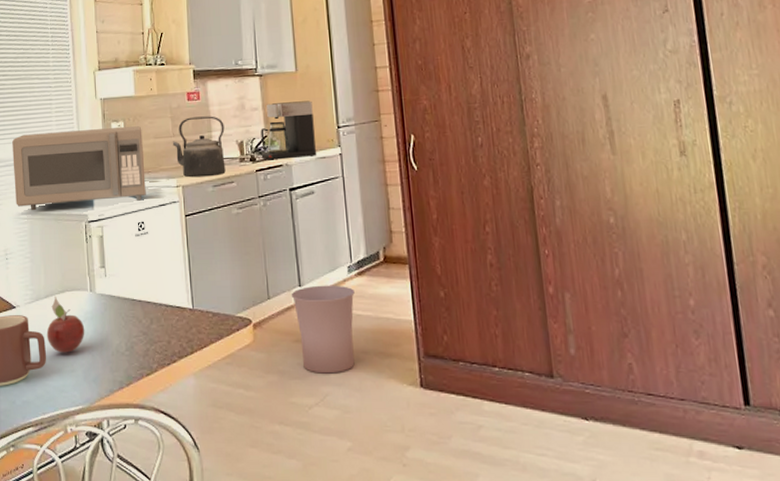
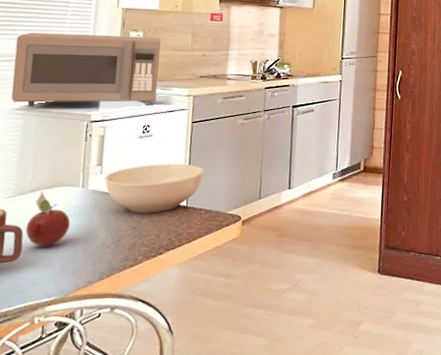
bowl: none [110,262,205,317] -> present [105,163,204,213]
kettle: present [172,116,226,178] -> none [189,35,242,90]
coffee maker: present [260,100,317,160] -> none [271,32,323,81]
waste bin: present [291,285,355,374] -> none [280,188,336,263]

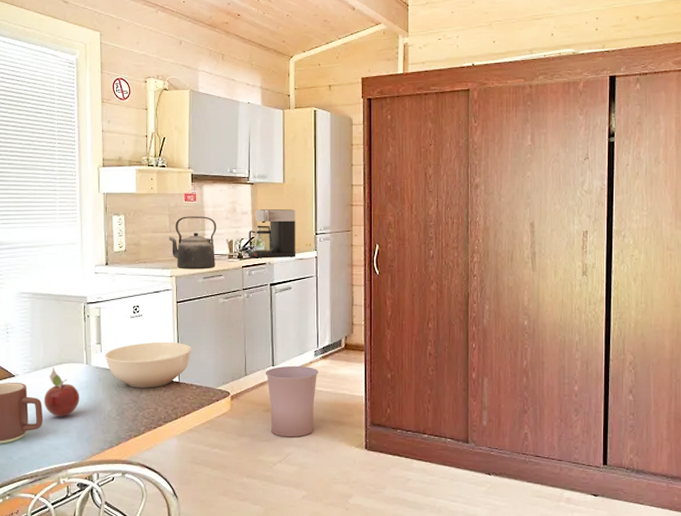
microwave: present [11,32,161,107] -> none [16,221,142,291]
kettle: none [189,35,242,90] -> present [168,216,217,270]
coffee maker: none [271,32,323,81] -> present [247,209,296,259]
waste bin: none [280,188,336,263] -> present [265,365,318,437]

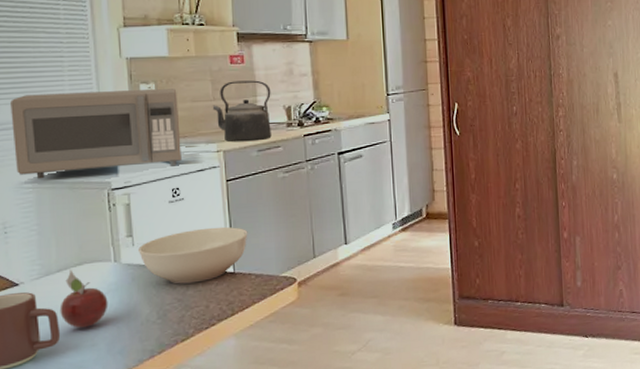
microwave: none [16,221,142,291] -> present [10,89,182,179]
coffee maker: present [247,209,296,259] -> none [309,68,366,125]
waste bin: present [265,365,318,437] -> none [337,241,398,322]

